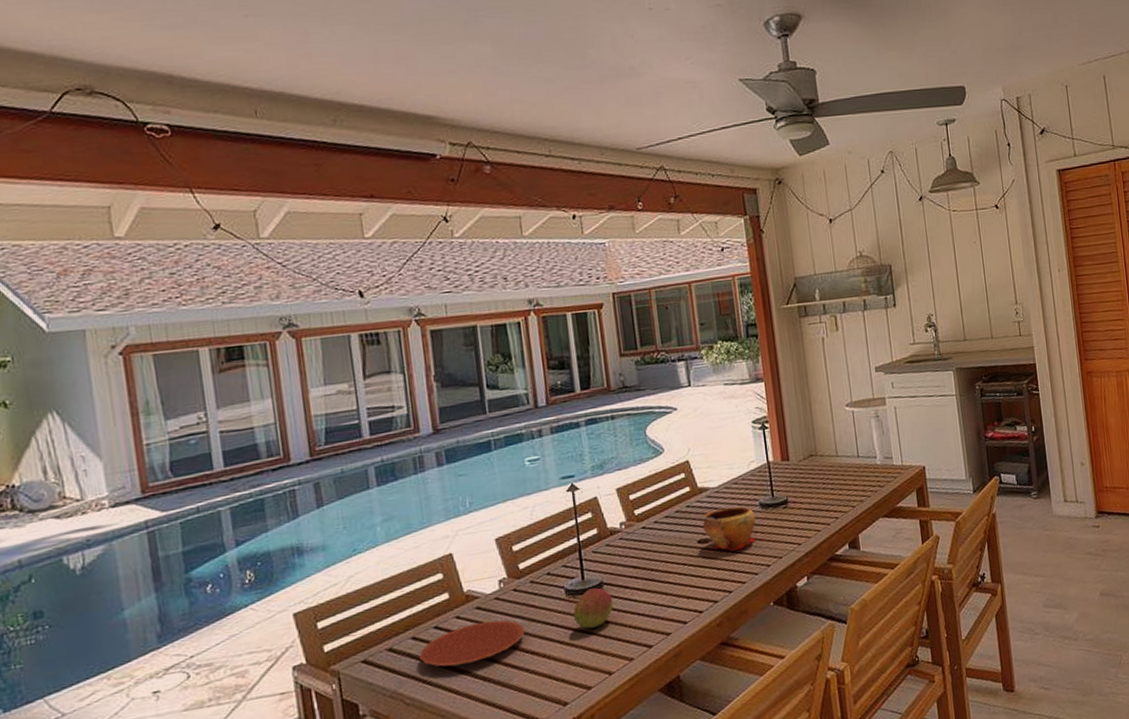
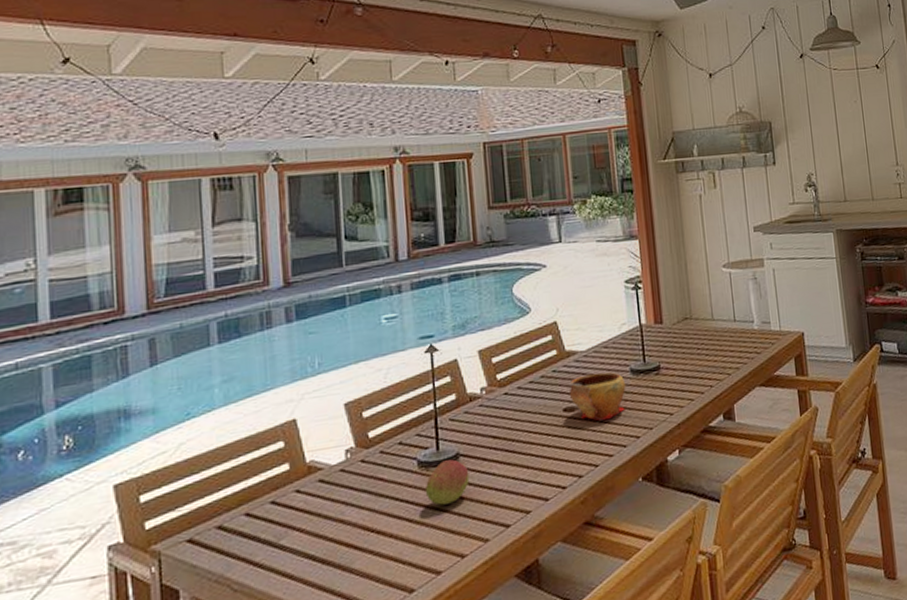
plate: present [419,619,525,667] -> none [252,494,371,547]

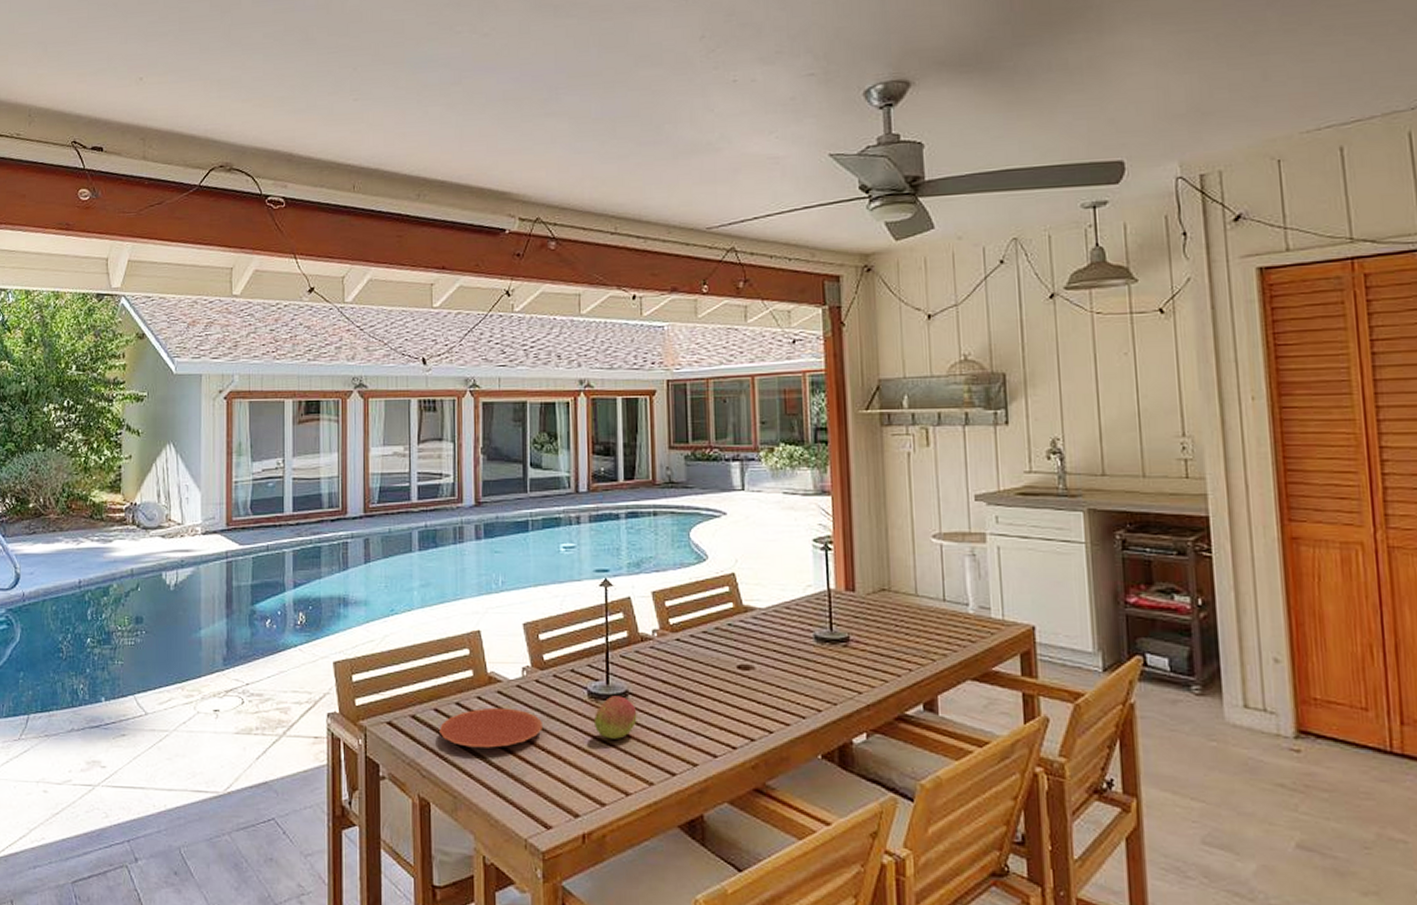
plate: none [252,494,371,547] -> present [440,707,542,748]
bowl: present [569,372,626,421] -> none [744,634,809,686]

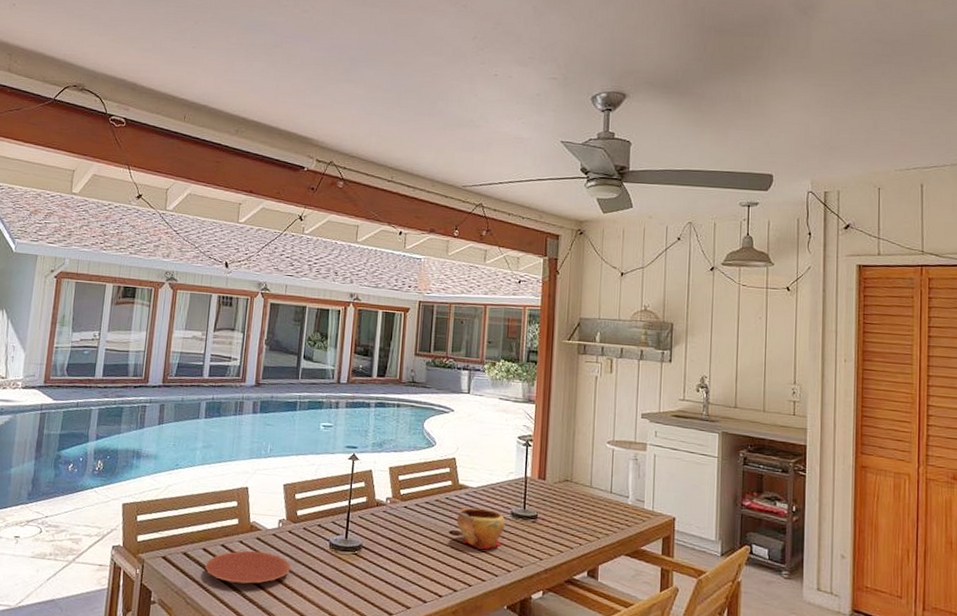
fruit: present [593,696,637,739] -> none [331,548,367,583]
bowl: none [744,634,809,686] -> present [456,508,505,550]

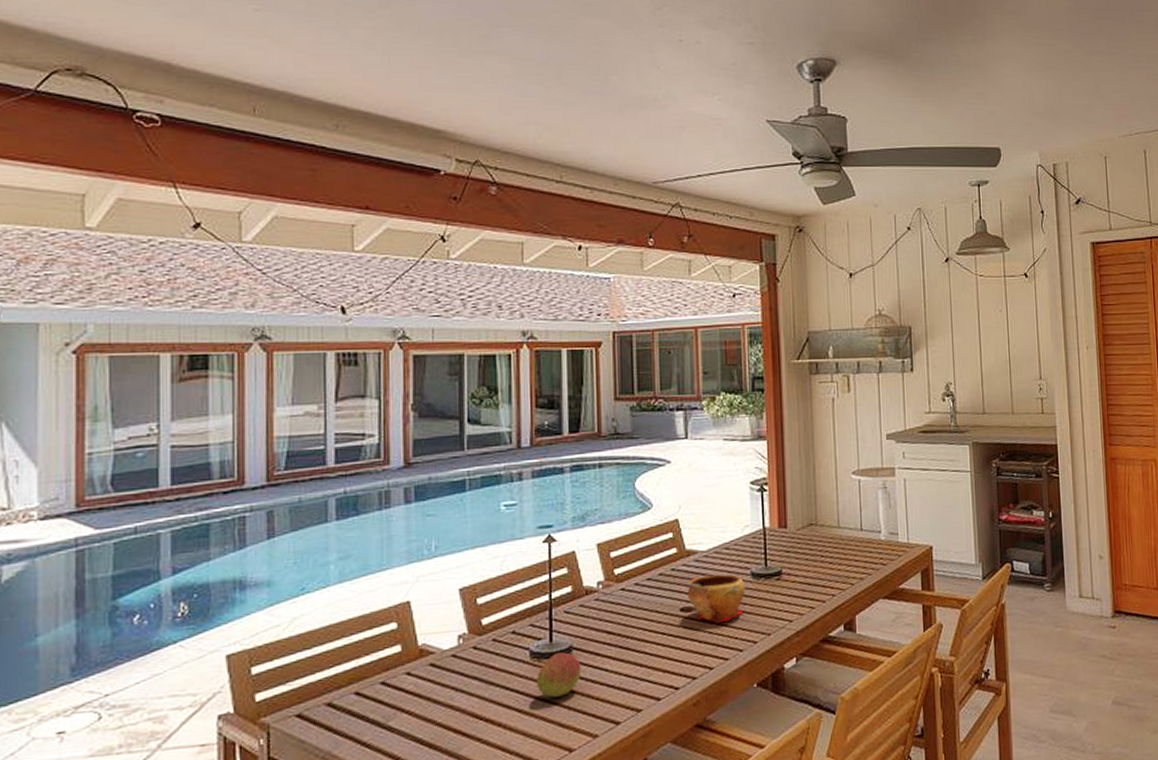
plate: present [205,550,290,584] -> none [361,680,480,729]
fruit: none [331,548,367,583] -> present [536,652,581,698]

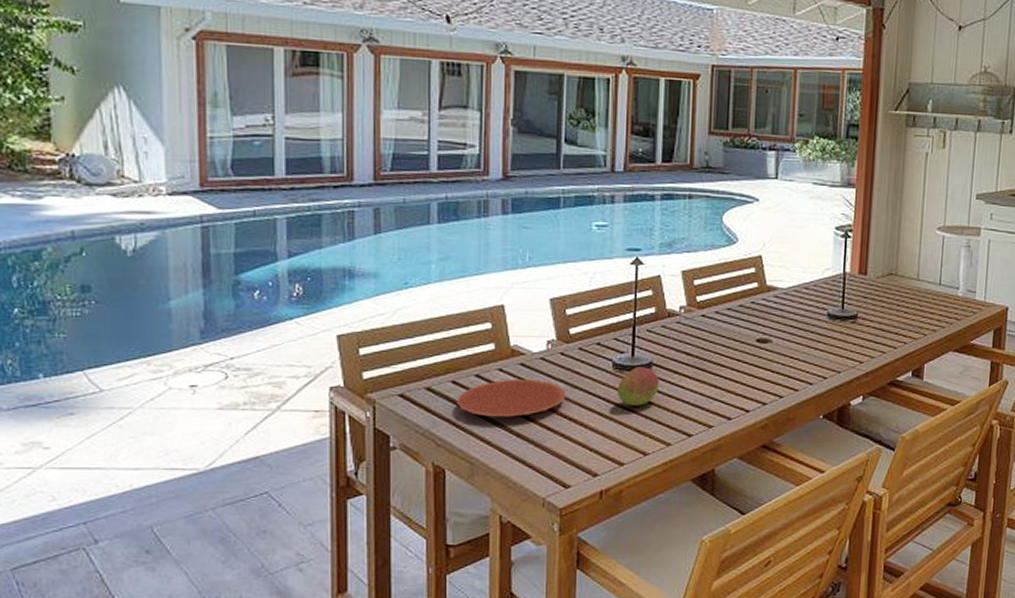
plate: none [361,680,480,729] -> present [457,379,565,417]
bowl: present [687,574,746,623] -> none [764,311,821,357]

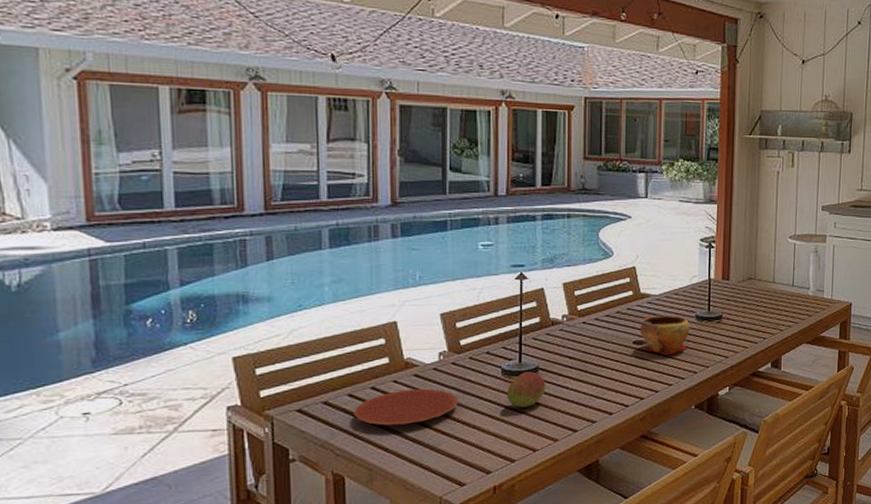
bowl: none [764,311,821,357] -> present [639,315,690,356]

